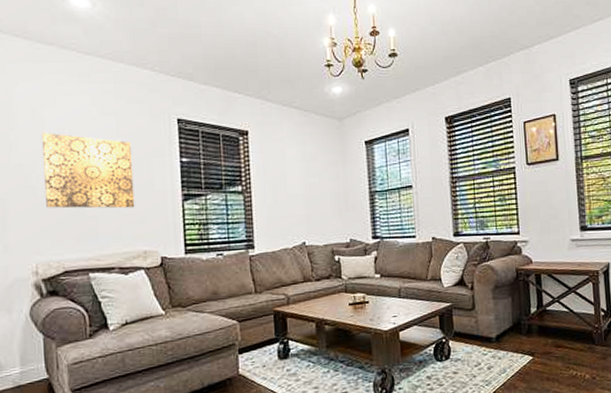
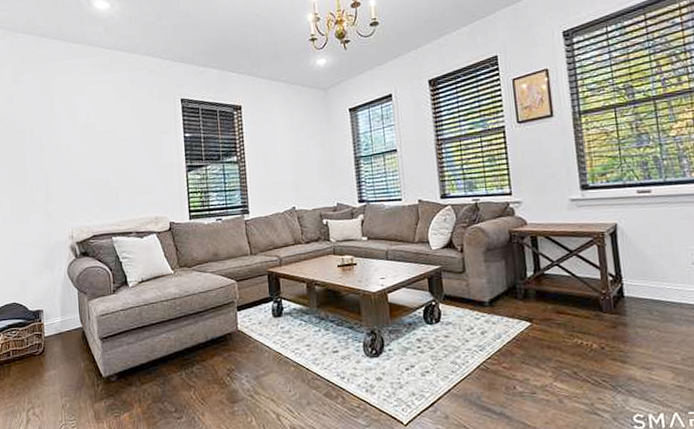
wall art: present [42,132,135,209] -> none [75,117,148,182]

